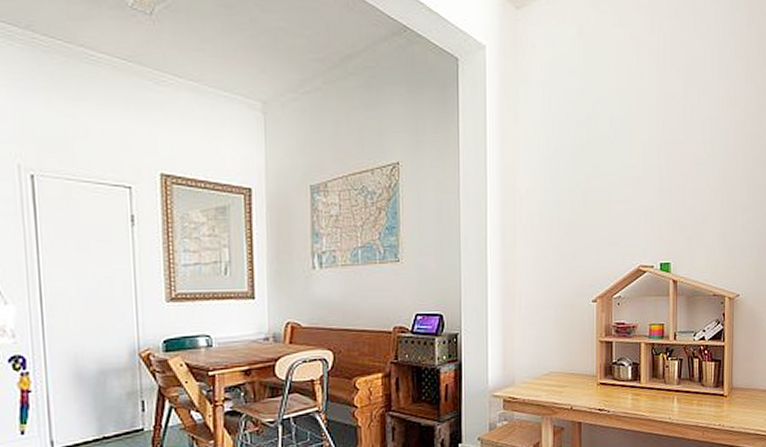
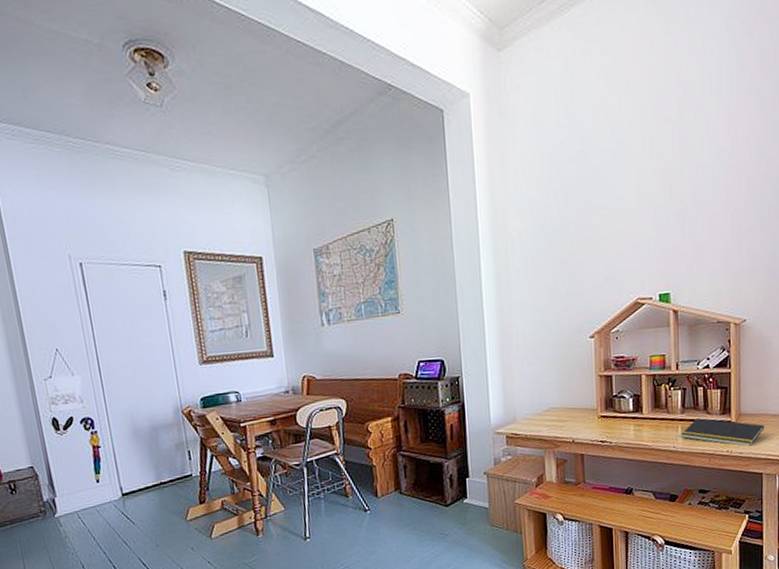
notepad: none [677,390,754,421] -> present [681,418,764,446]

